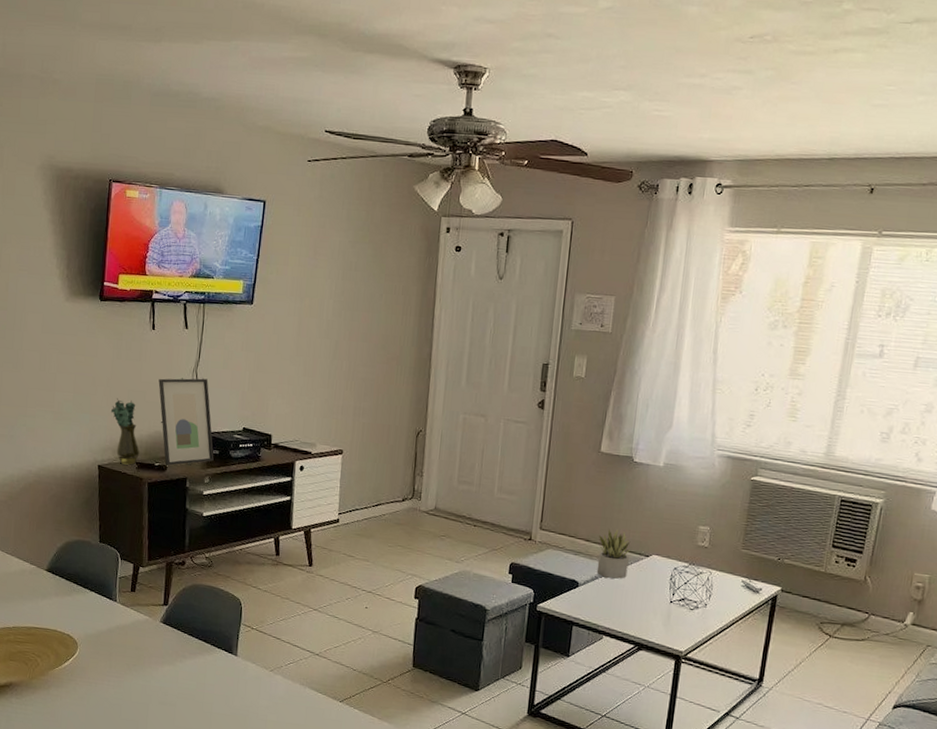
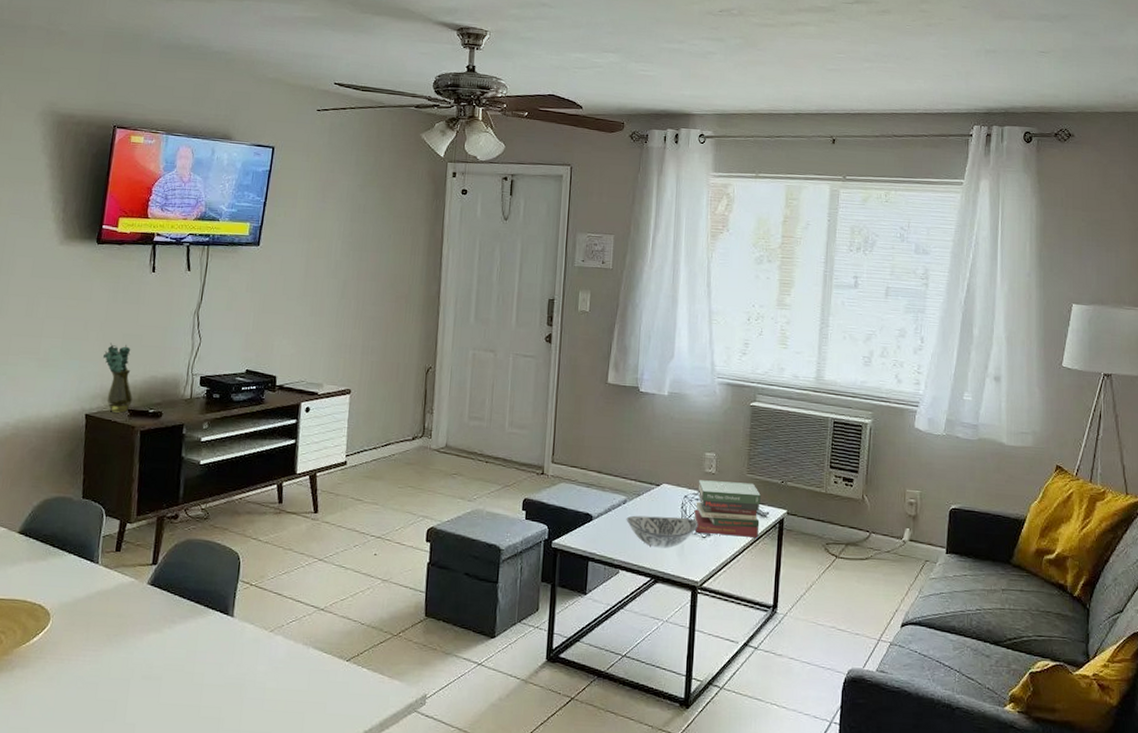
picture frame: present [158,377,214,466] -> none [156,319,214,412]
succulent plant: present [596,529,631,580] -> none [609,459,642,511]
decorative bowl: none [612,584,687,618] -> present [626,515,698,549]
books: none [682,553,755,613] -> present [693,480,761,538]

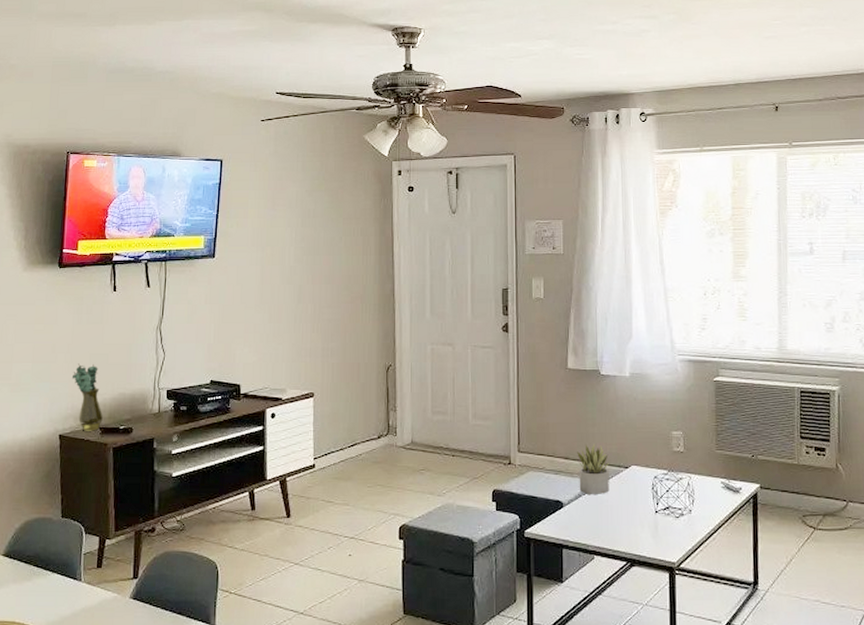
succulent plant: none [609,459,642,511] -> present [577,444,610,495]
decorative bowl: present [626,515,698,549] -> none [597,498,671,531]
books: present [693,480,761,538] -> none [665,459,733,514]

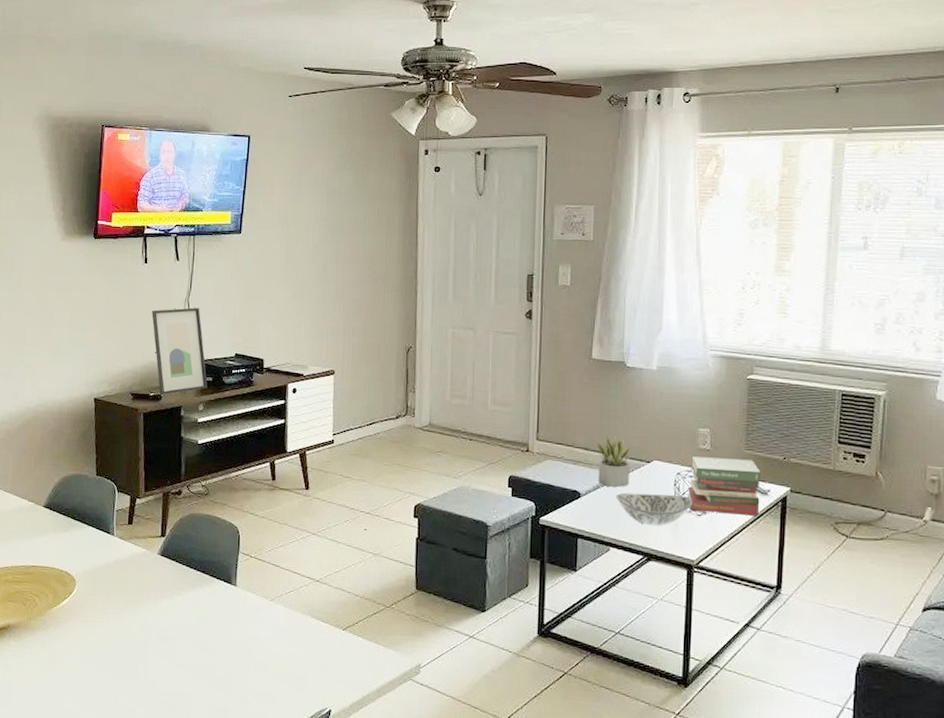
vase: present [71,363,103,431] -> none [105,331,134,396]
picture frame: none [121,334,182,427] -> present [152,306,208,395]
decorative bowl: none [597,498,671,531] -> present [616,492,693,527]
books: none [665,459,733,514] -> present [688,456,761,516]

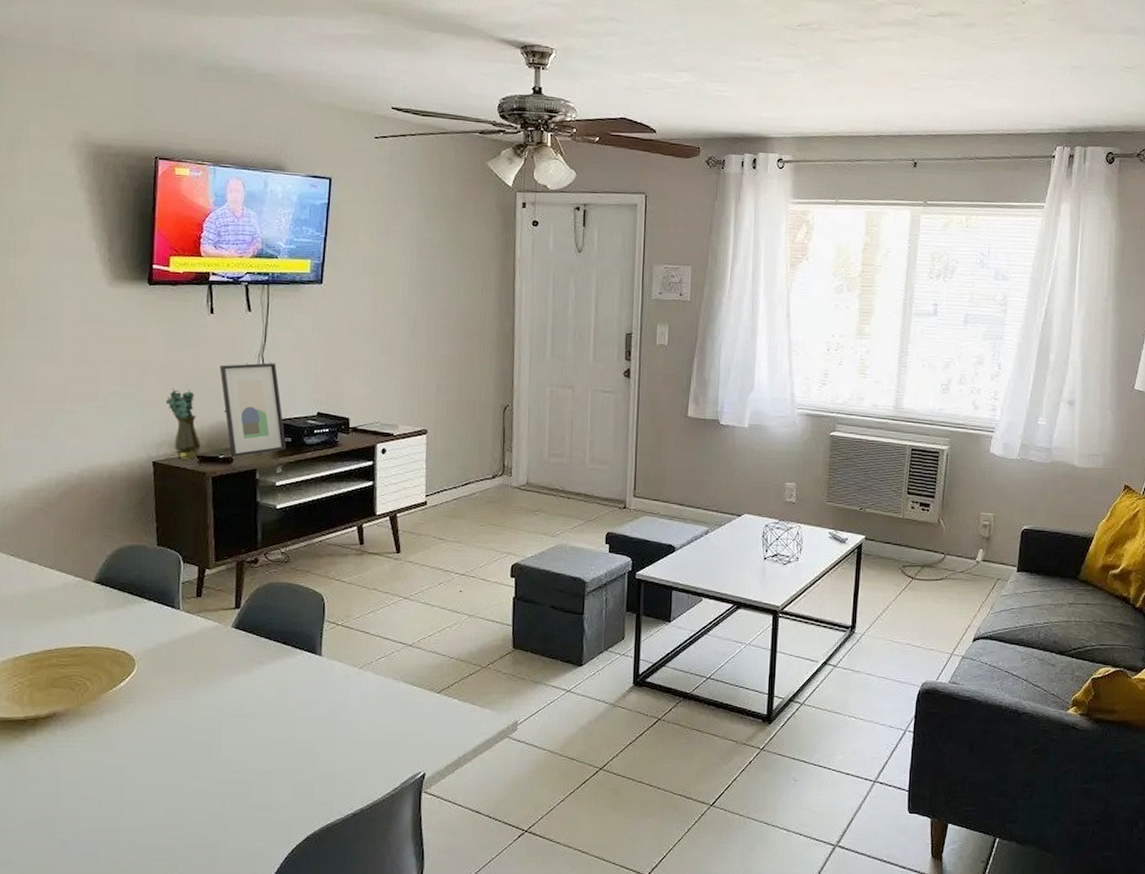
vase: none [105,331,134,396] -> present [165,388,201,459]
succulent plant: present [597,436,631,488] -> none [692,491,724,541]
decorative bowl: present [616,492,693,527] -> none [708,545,779,576]
books: present [688,456,761,516] -> none [774,509,840,563]

